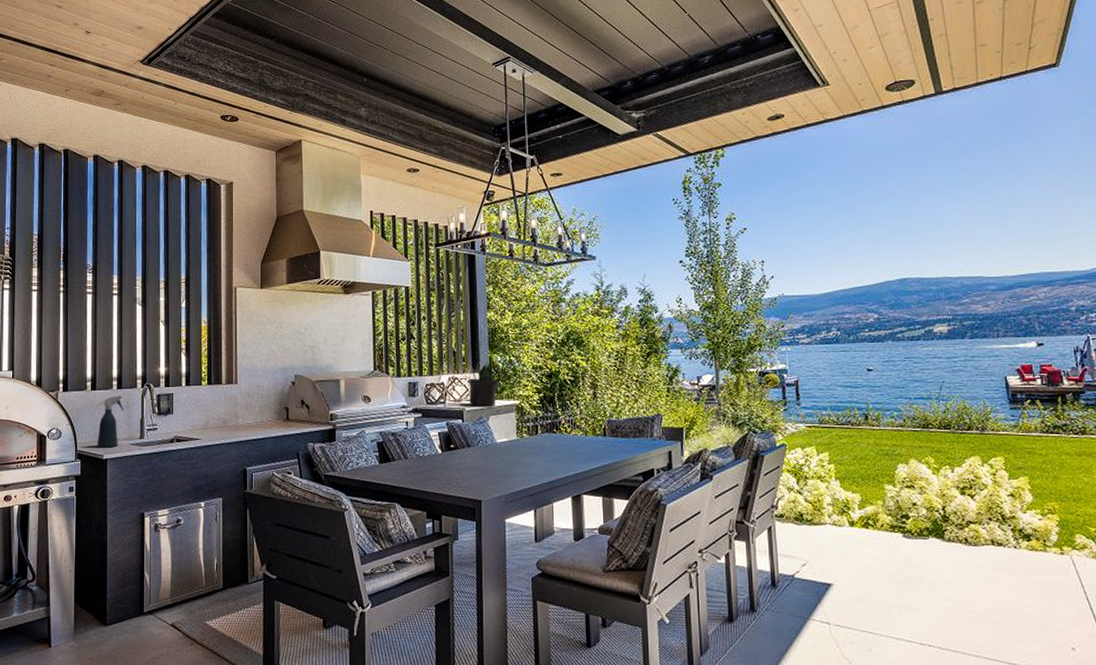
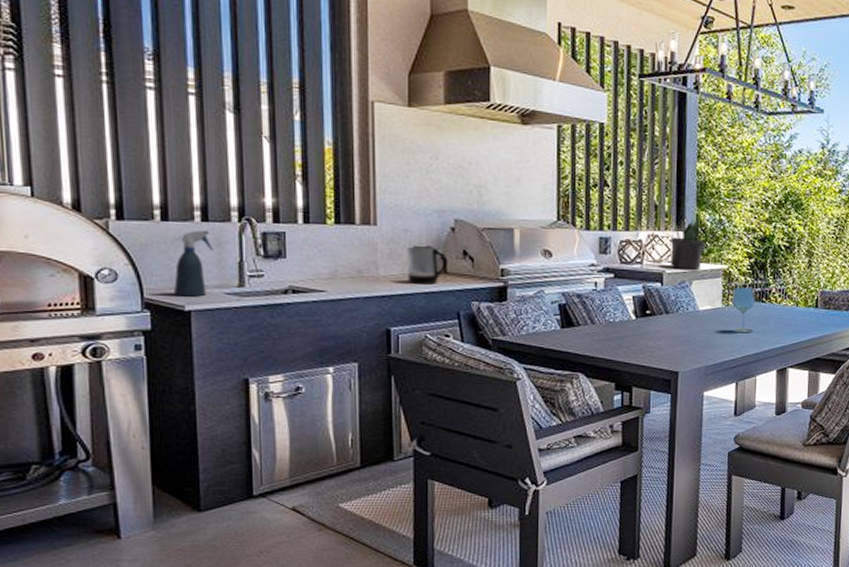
kettle: none [260,396,290,430] -> present [408,243,448,284]
wine glass: none [525,420,548,463] -> present [732,287,756,333]

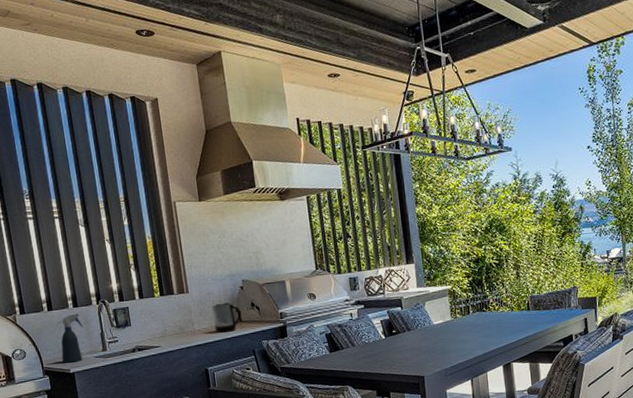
planter: present [670,214,705,270] -> none [402,251,431,294]
wine glass: present [732,287,756,333] -> none [458,301,479,339]

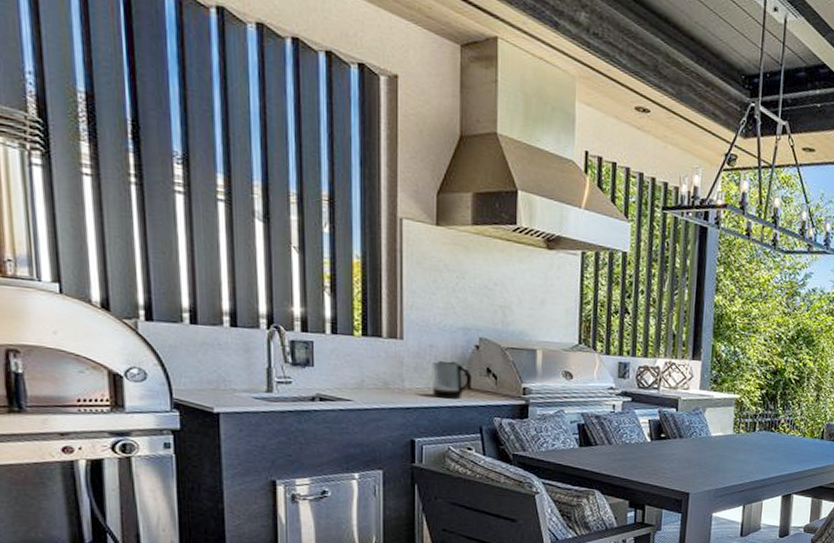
spray bottle: present [58,313,83,363] -> none [203,334,242,400]

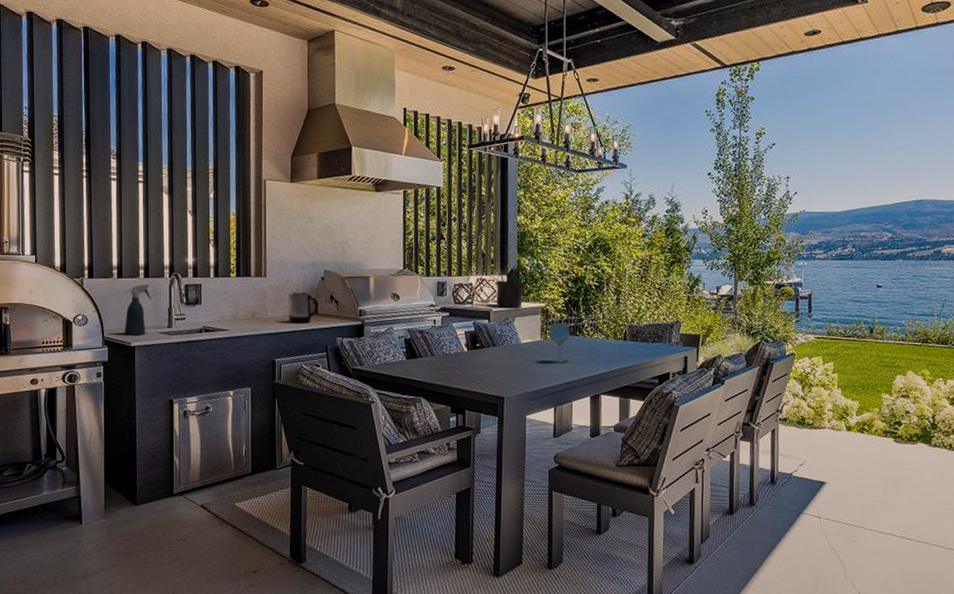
spray bottle: none [203,334,242,400] -> present [124,284,151,336]
planter: none [686,344,720,398] -> present [495,261,525,308]
wine glass: none [742,416,766,460] -> present [549,323,571,363]

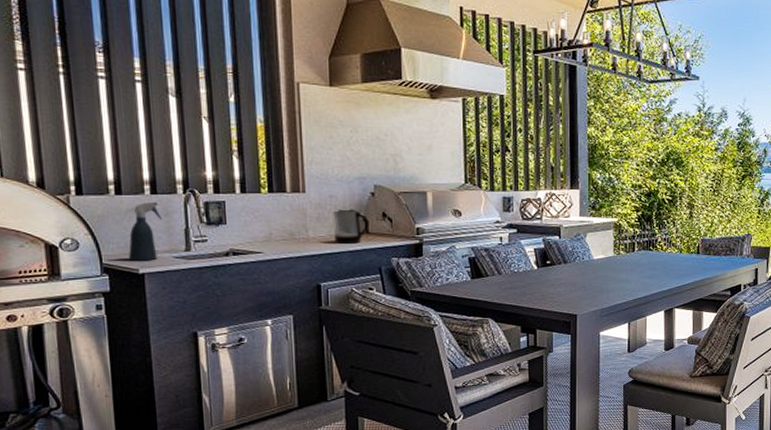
planter: present [495,261,525,308] -> none [566,174,597,223]
wine glass: present [549,323,571,363] -> none [622,238,644,279]

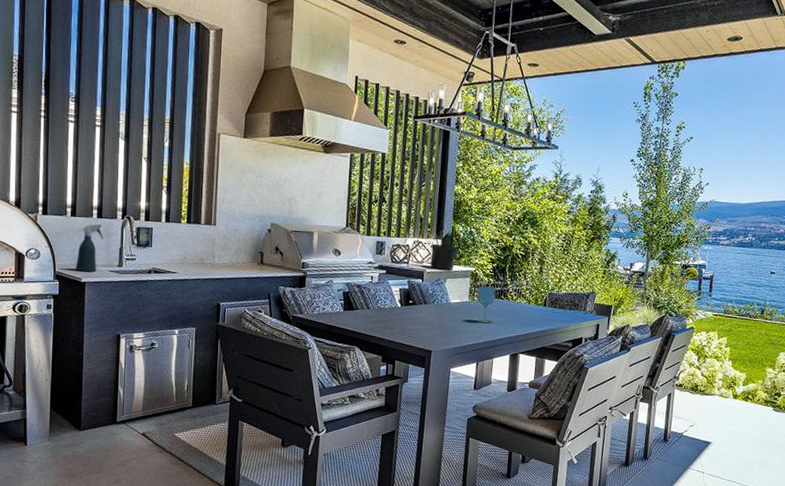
kettle: present [333,208,369,244] -> none [235,240,264,272]
planter: none [566,174,597,223] -> present [430,226,458,270]
wine glass: none [622,238,644,279] -> present [476,286,496,324]

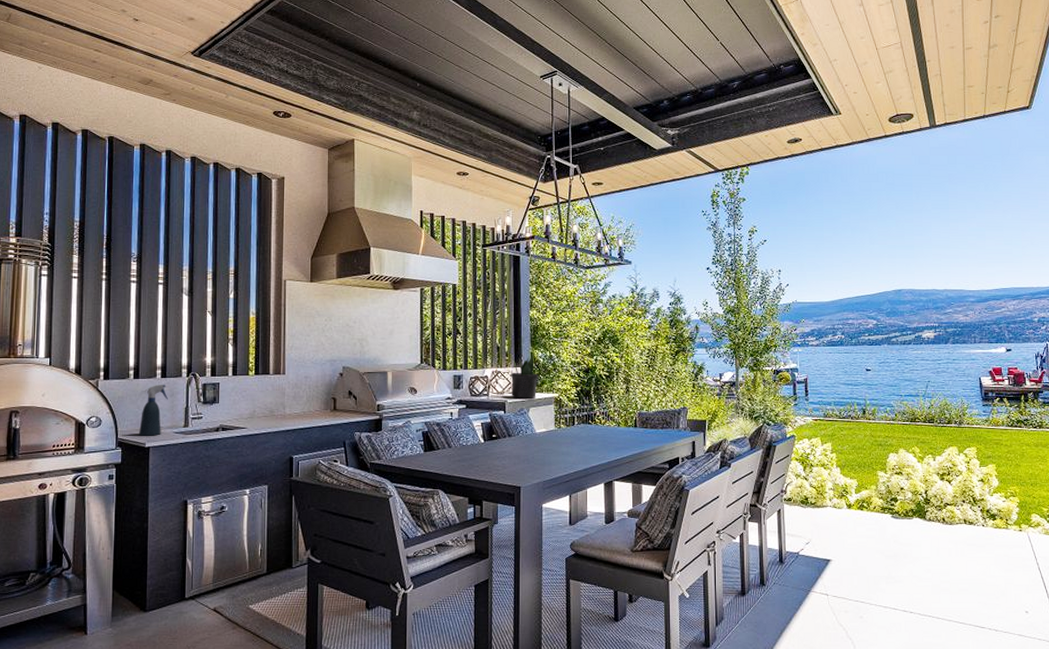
wine glass: present [476,286,496,324] -> none [563,412,584,452]

